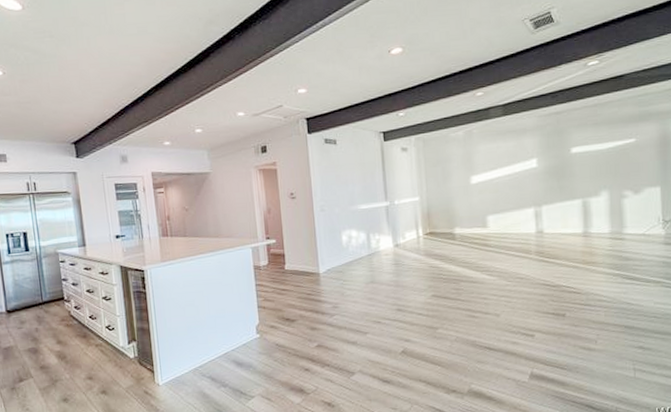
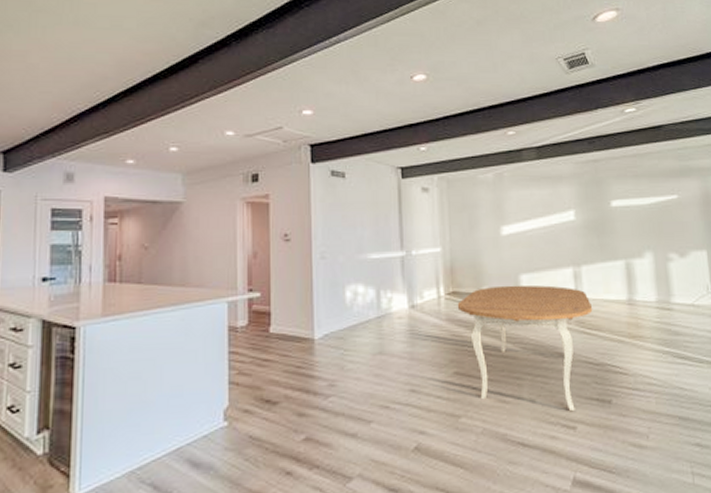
dining table: none [433,223,552,323] -> present [457,285,593,412]

